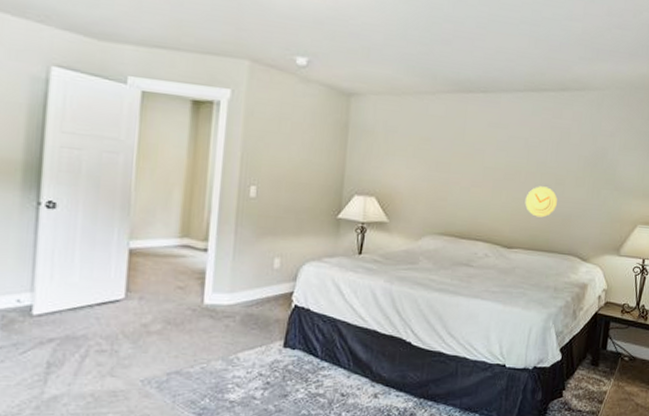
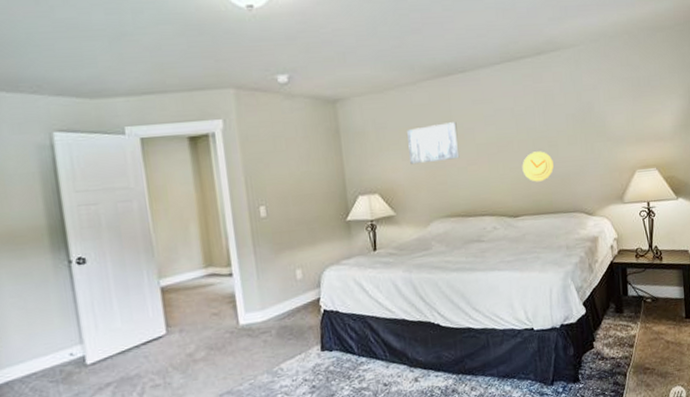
wall art: none [414,138,469,178] -> present [407,122,460,165]

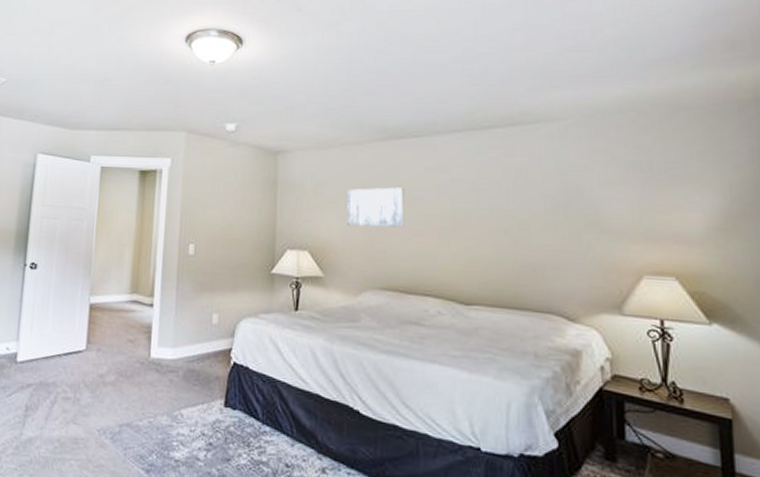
wall clock: present [522,151,554,182] -> none [480,232,523,269]

